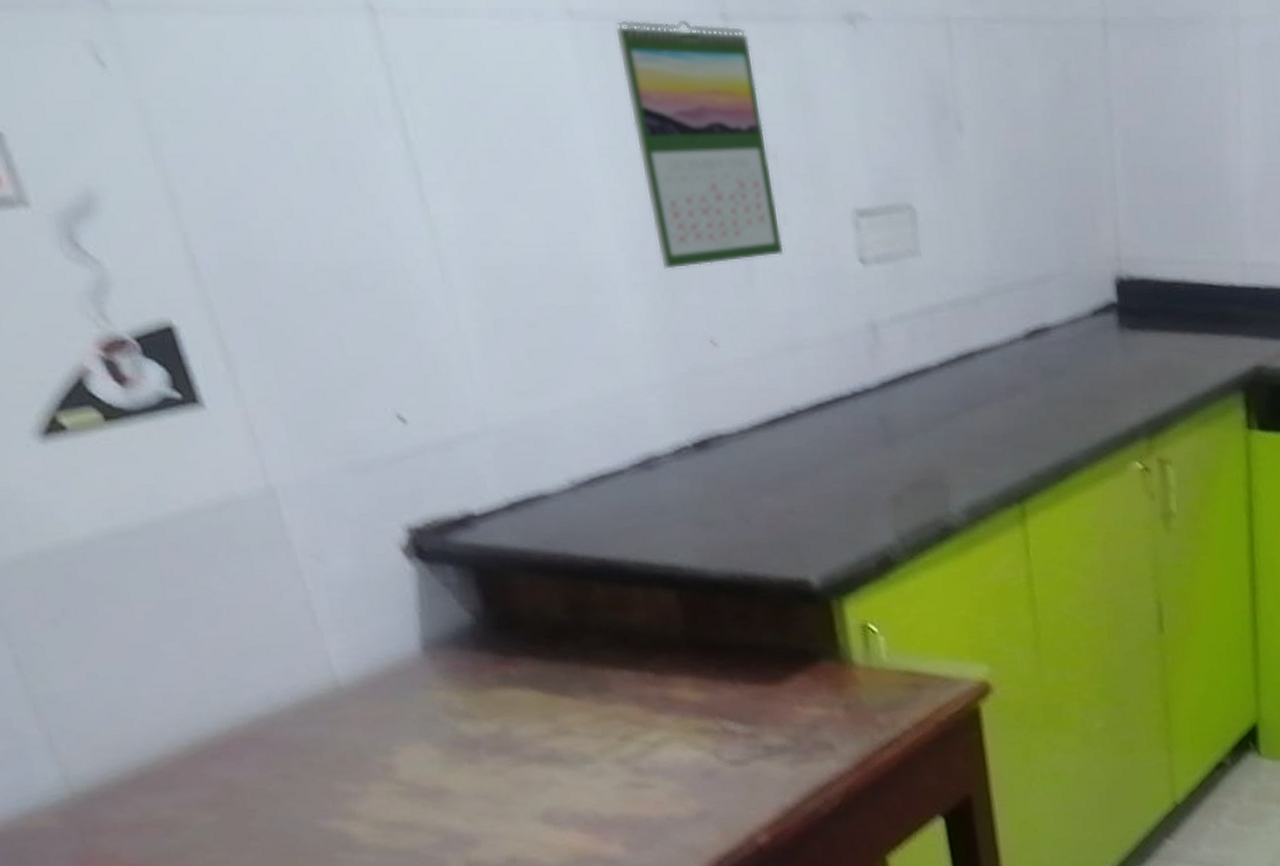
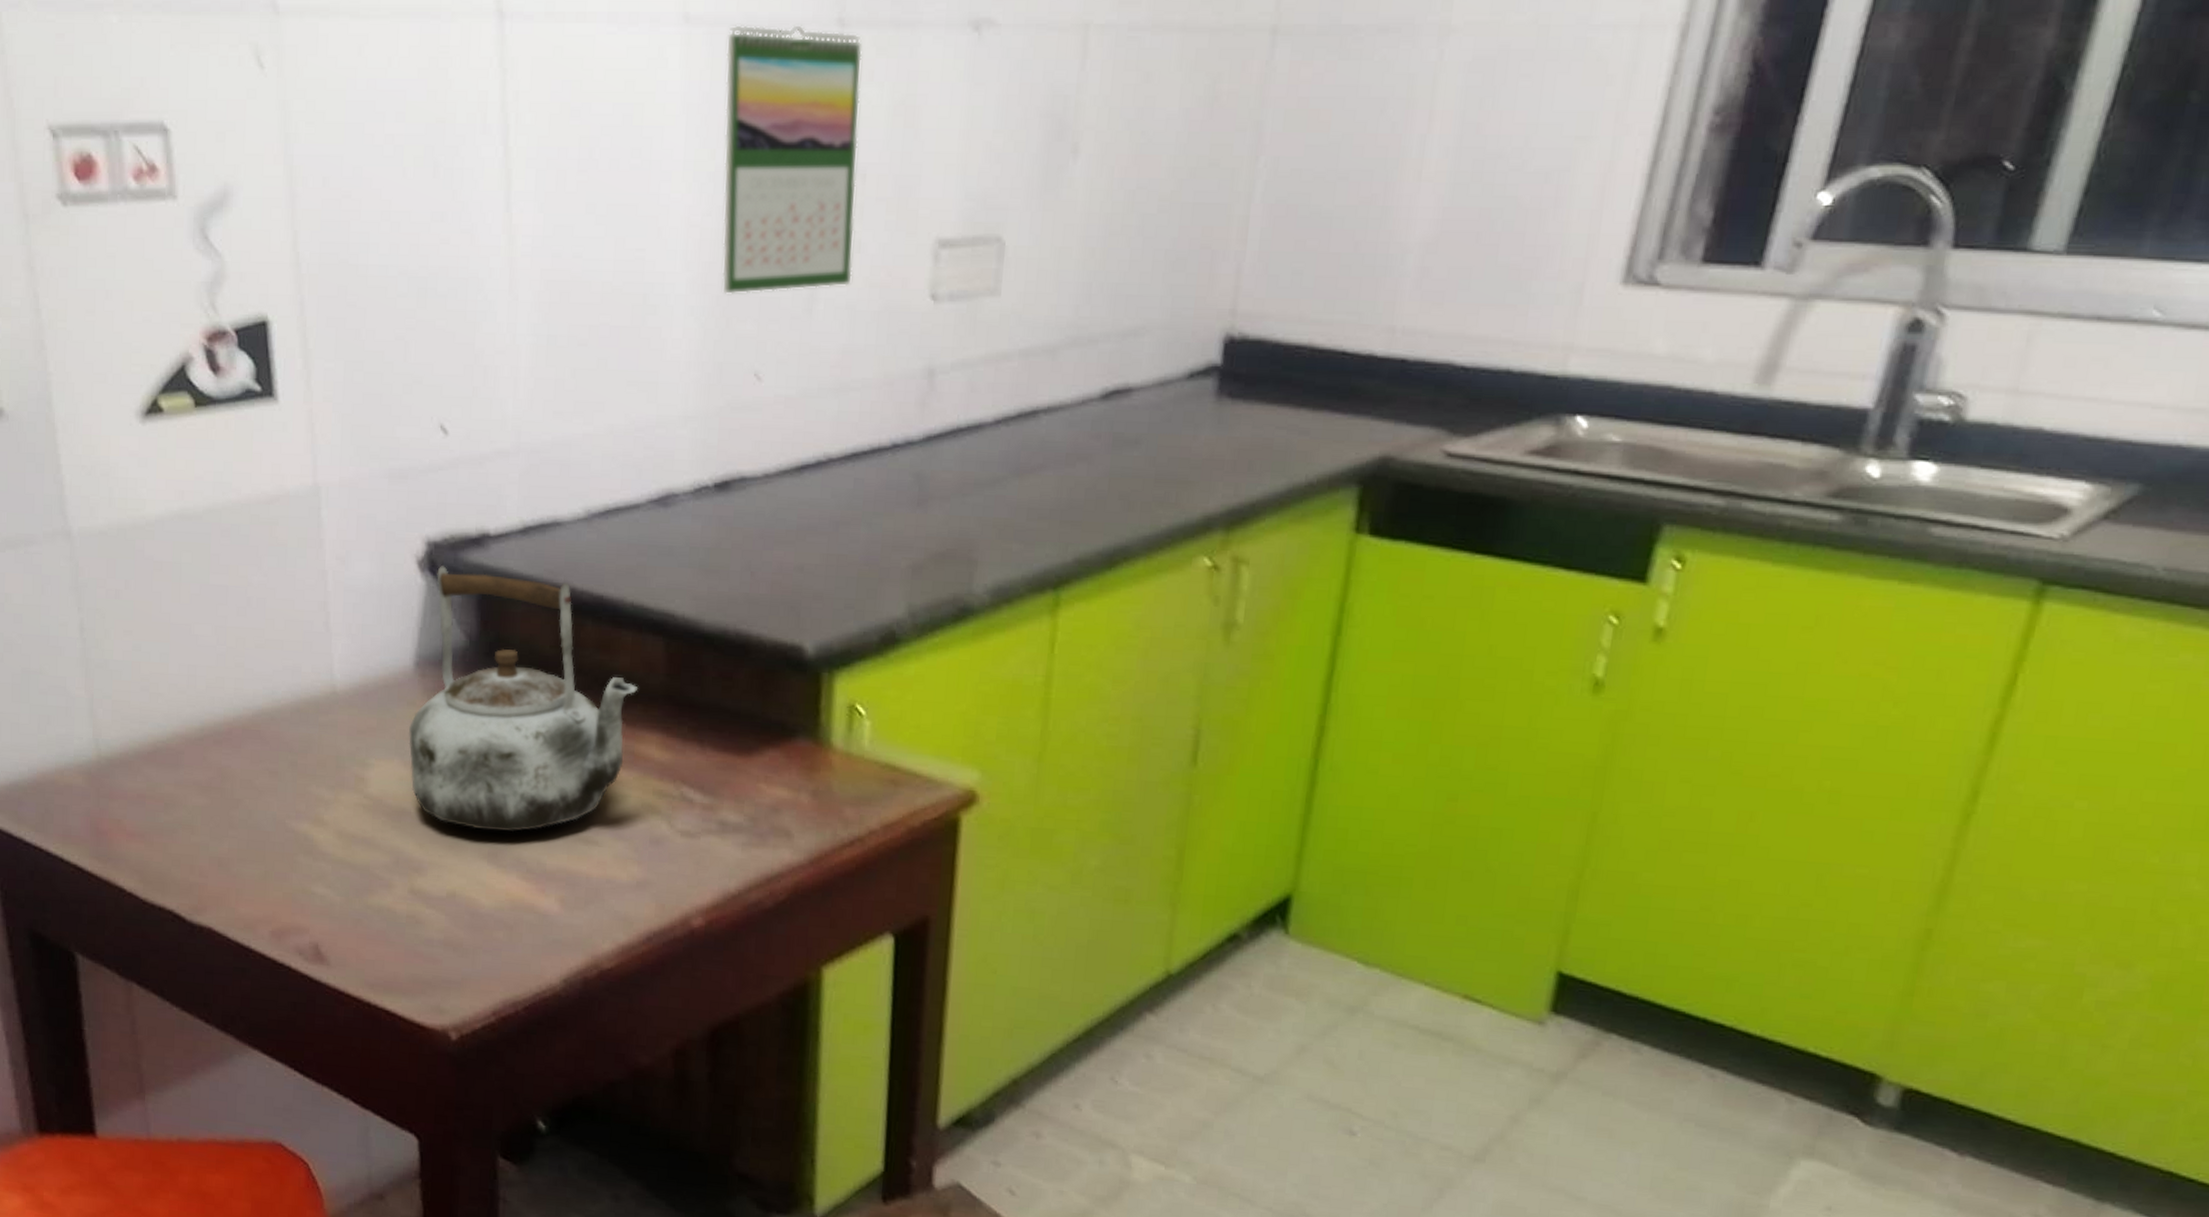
kettle: none [425,550,660,794] -> present [409,566,639,833]

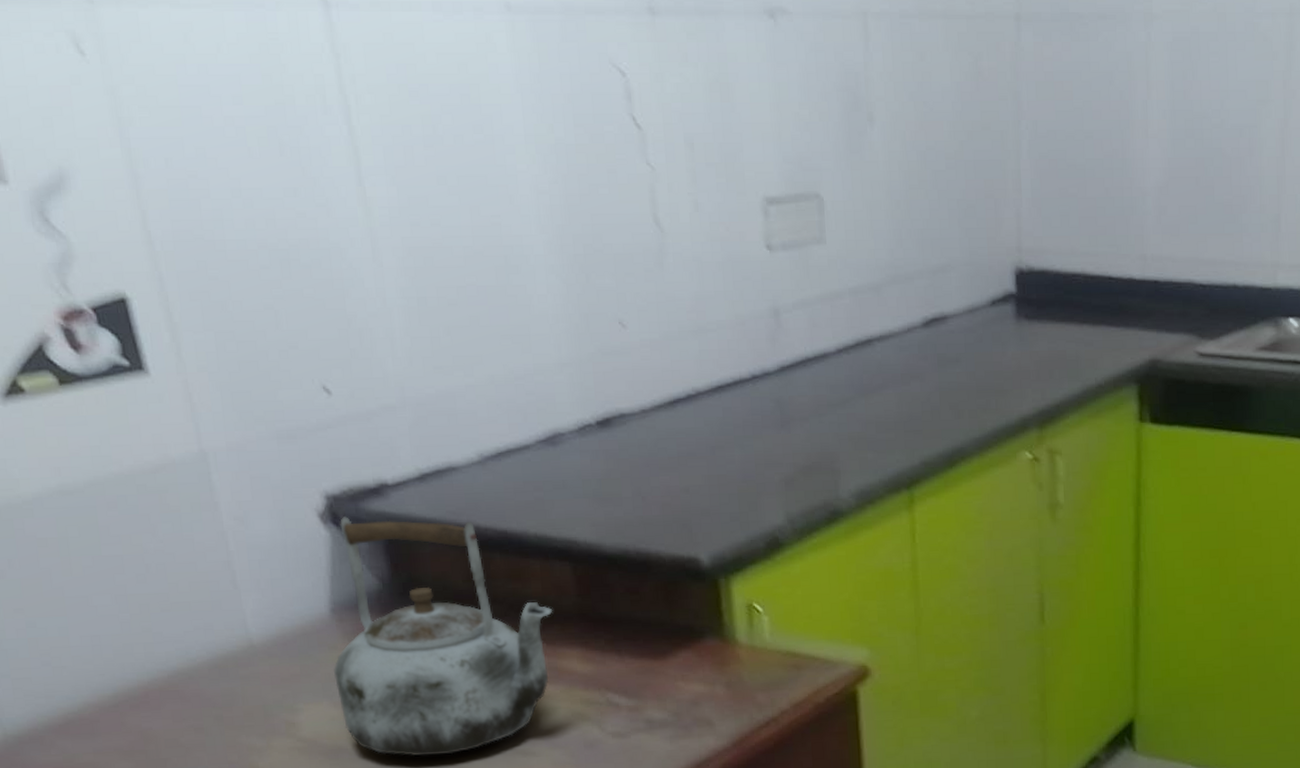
calendar: present [721,25,862,294] -> none [548,13,694,252]

